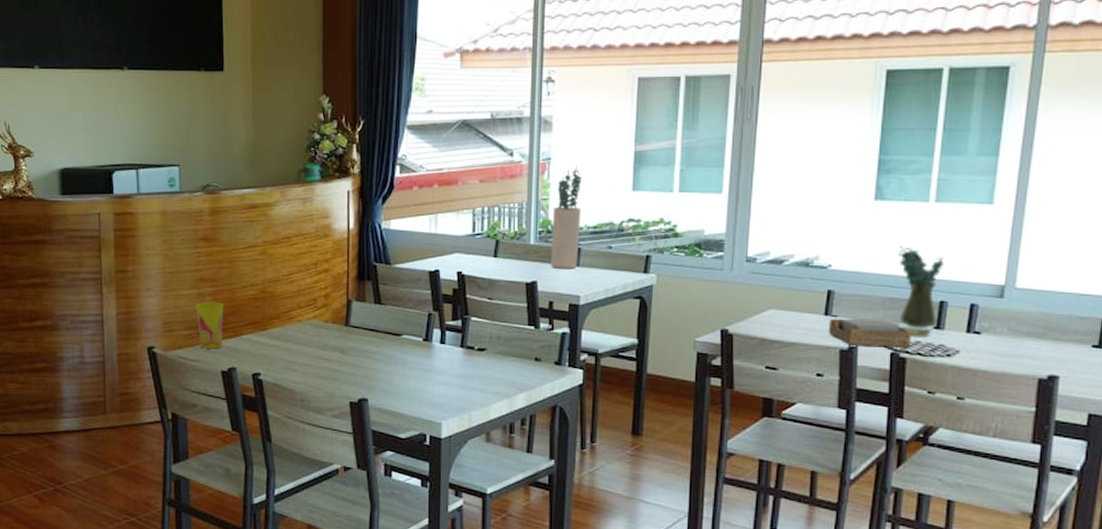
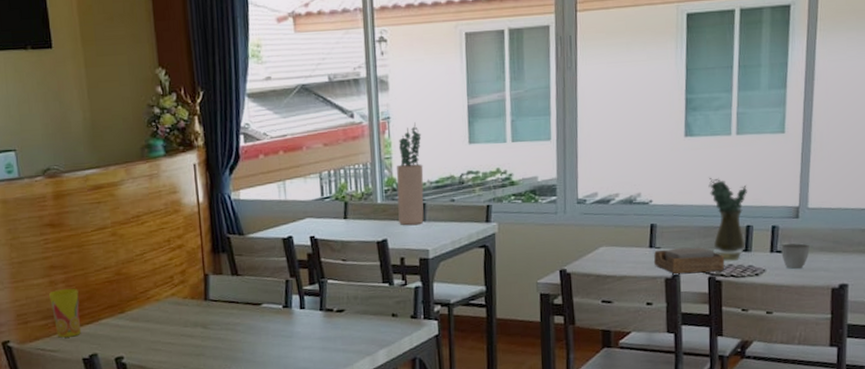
cup: none [980,325,1014,354] -> present [781,243,810,270]

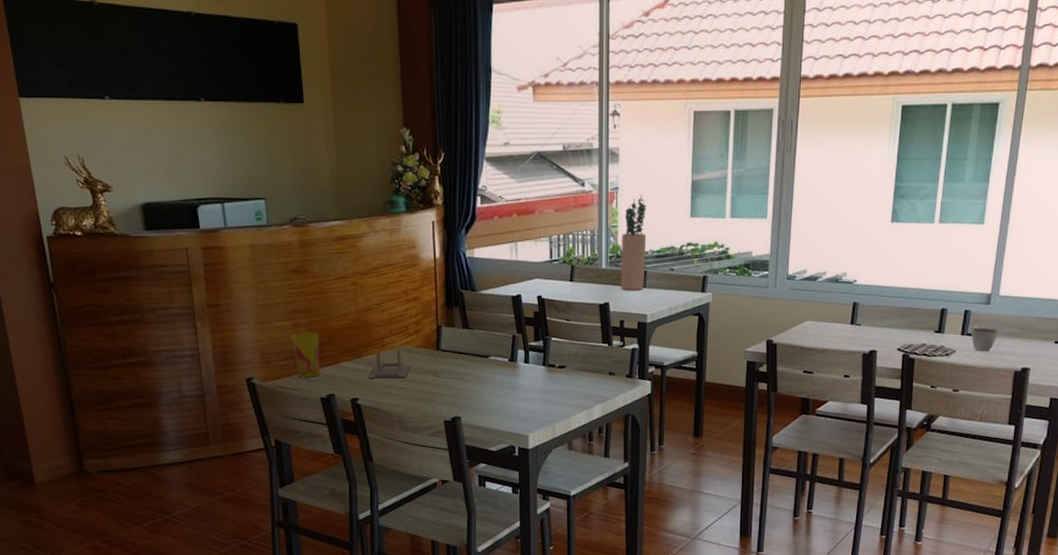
napkin holder: none [132,300,178,335] -> present [368,348,411,379]
napkin holder: present [653,247,725,275] -> none [853,326,919,351]
vase: present [708,177,747,261] -> none [909,261,945,341]

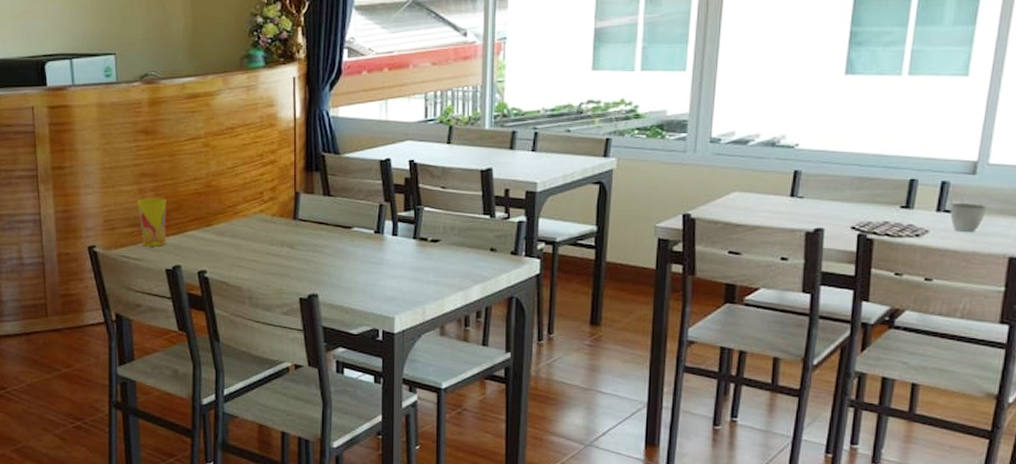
napkin holder: present [368,348,411,379] -> none [217,216,265,250]
vase: present [621,194,647,291] -> none [507,44,540,155]

